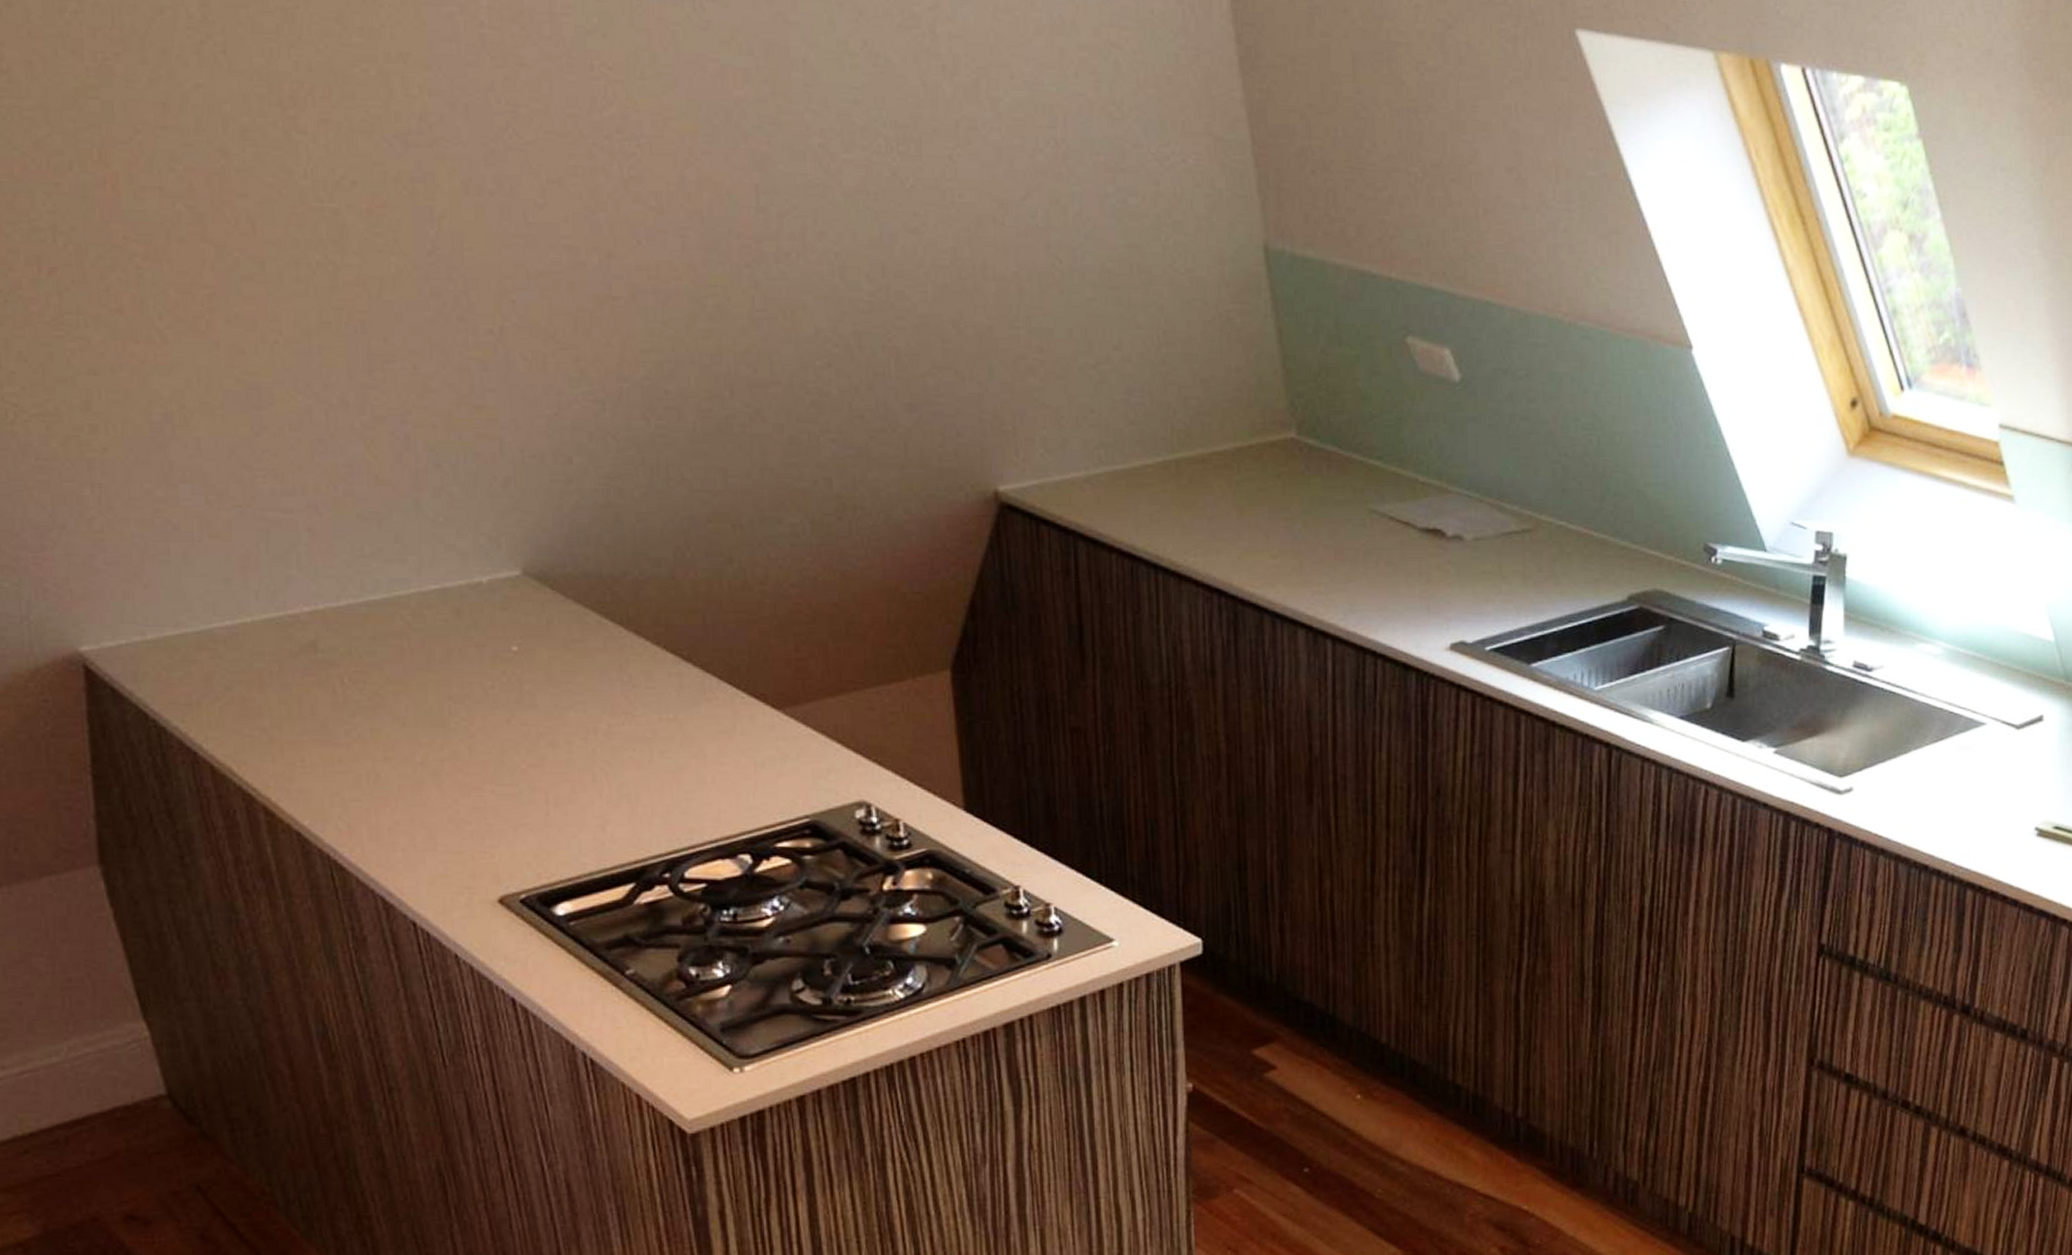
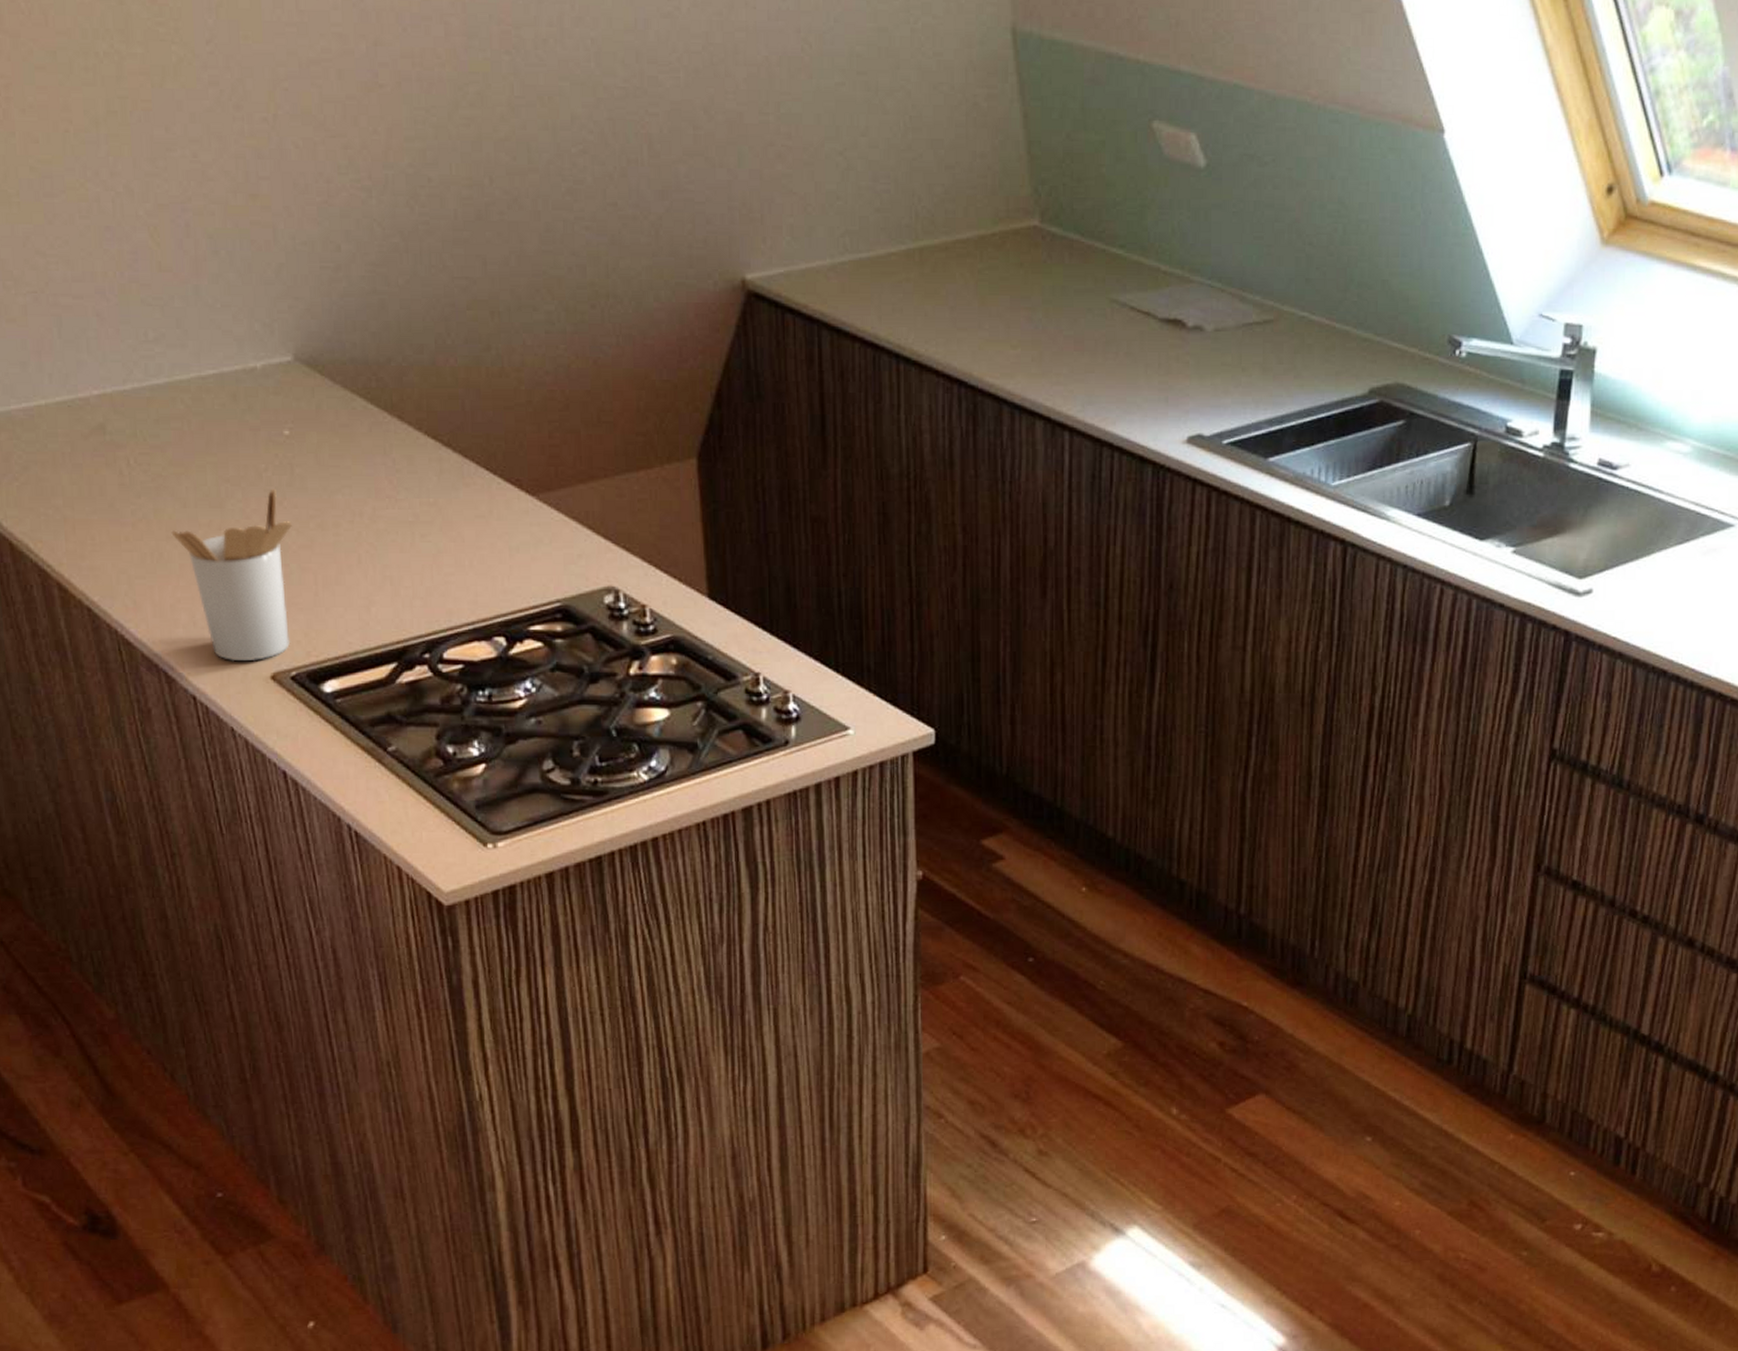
utensil holder: none [389,706,521,886] -> present [171,488,292,662]

